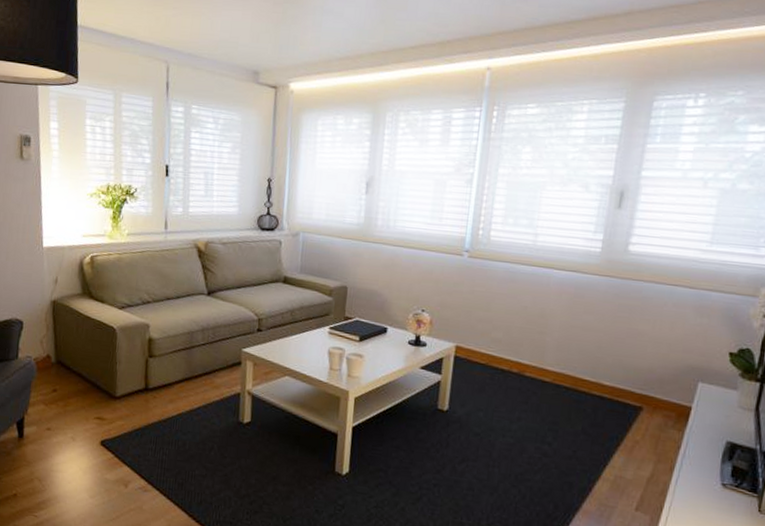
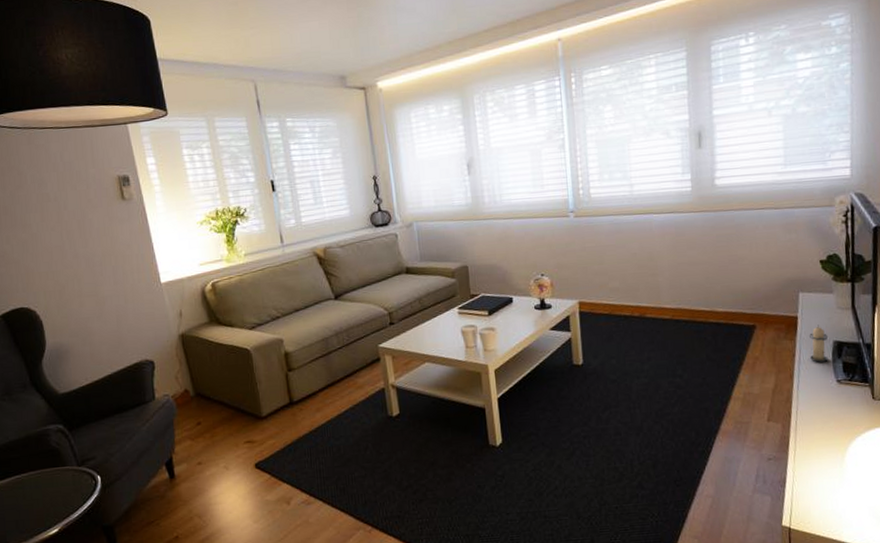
candle: none [697,420,721,462] -> present [809,324,828,362]

